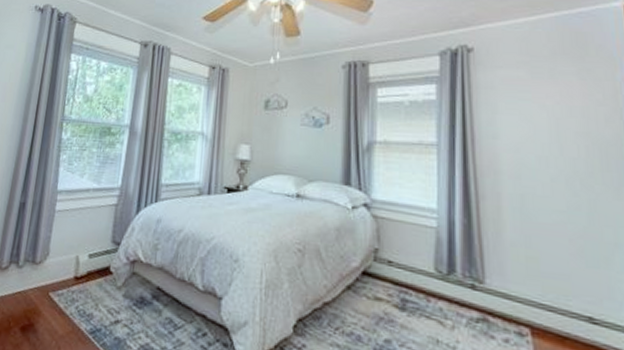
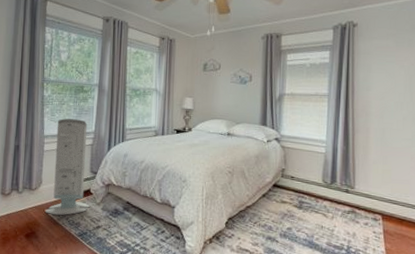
air purifier: none [49,169,113,302] -> present [45,119,90,215]

